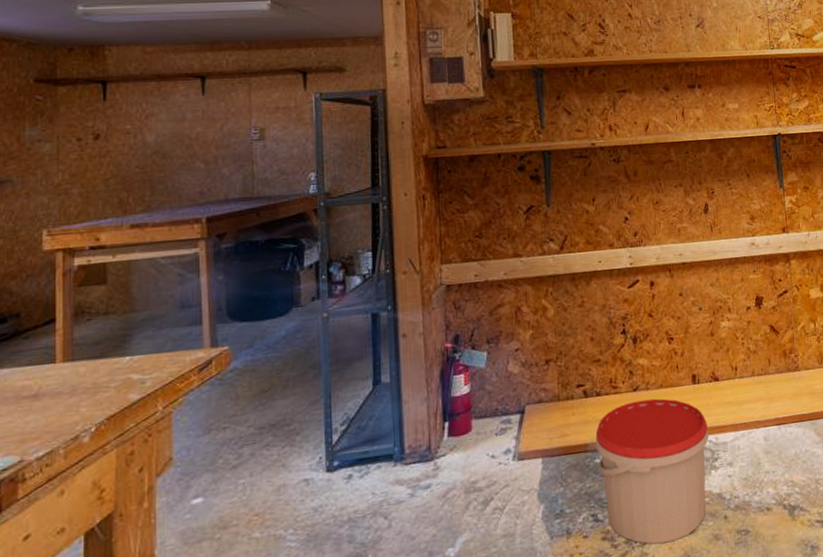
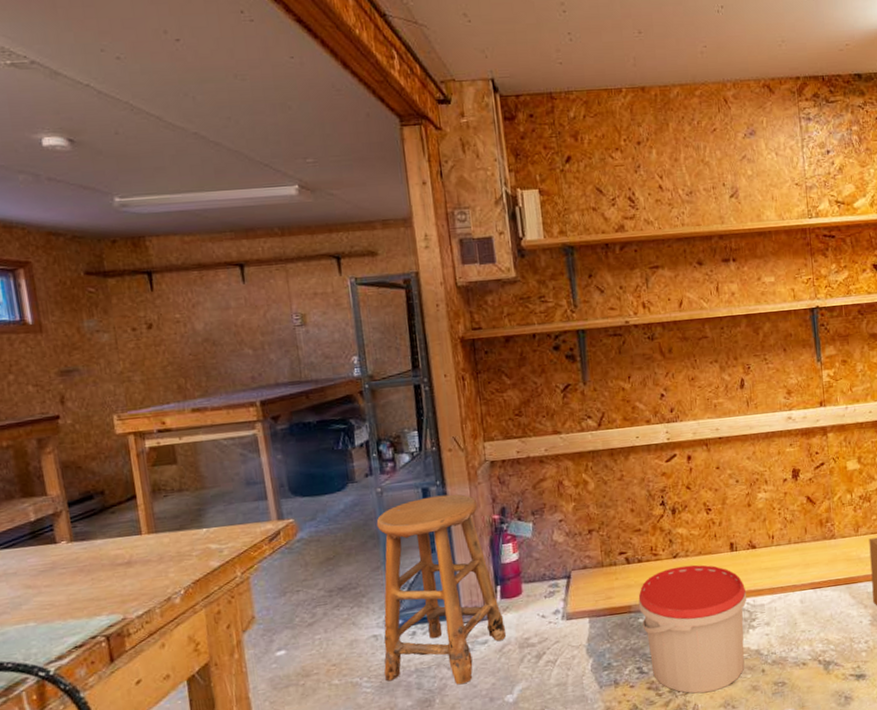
step stool: none [313,320,452,537] -> present [376,494,506,685]

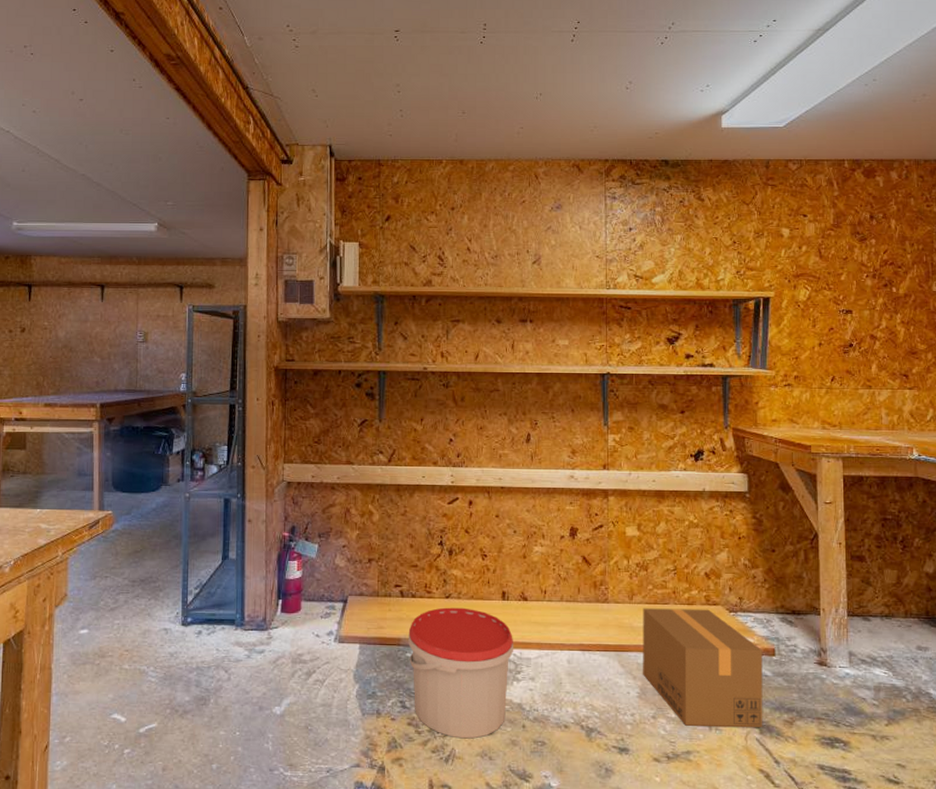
step stool: present [376,494,506,685] -> none [169,507,282,689]

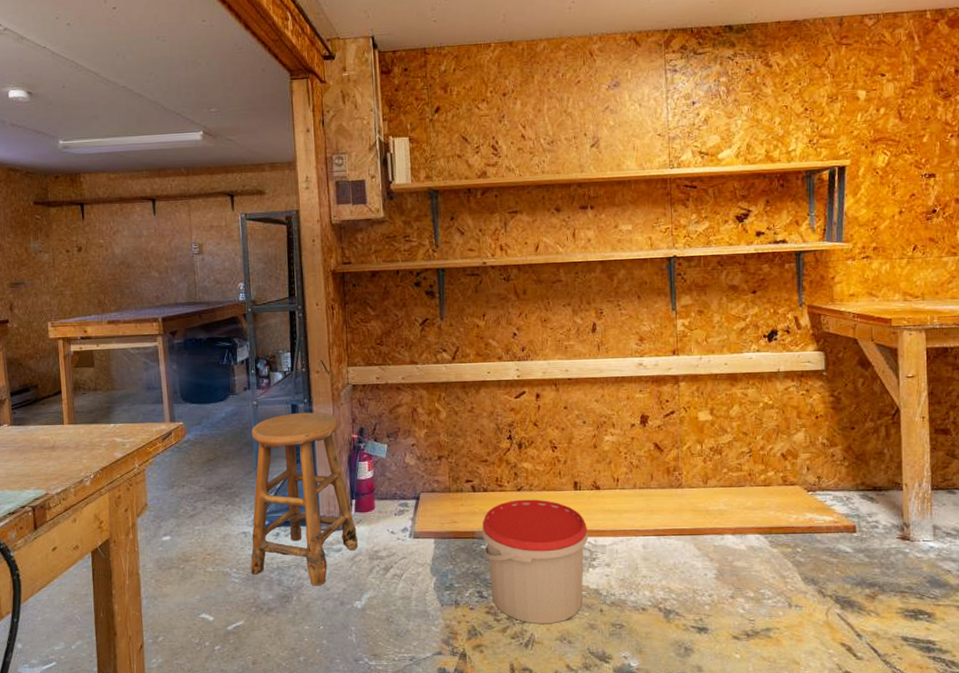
step stool: none [169,507,282,689] -> present [251,412,358,586]
cardboard box: present [643,608,763,728] -> none [718,489,844,604]

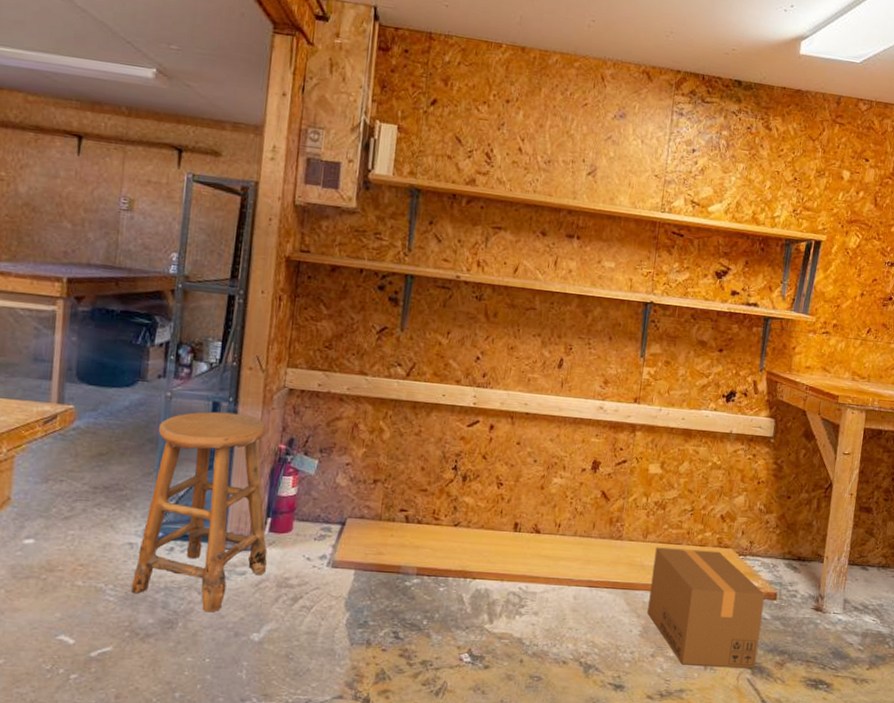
bucket: present [482,499,589,625] -> none [408,535,521,672]
cardboard box: none [718,489,844,604] -> present [647,547,765,669]

